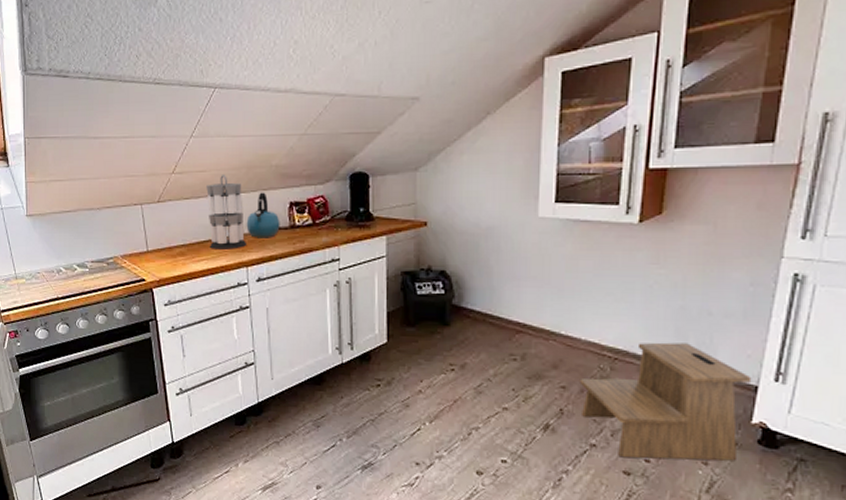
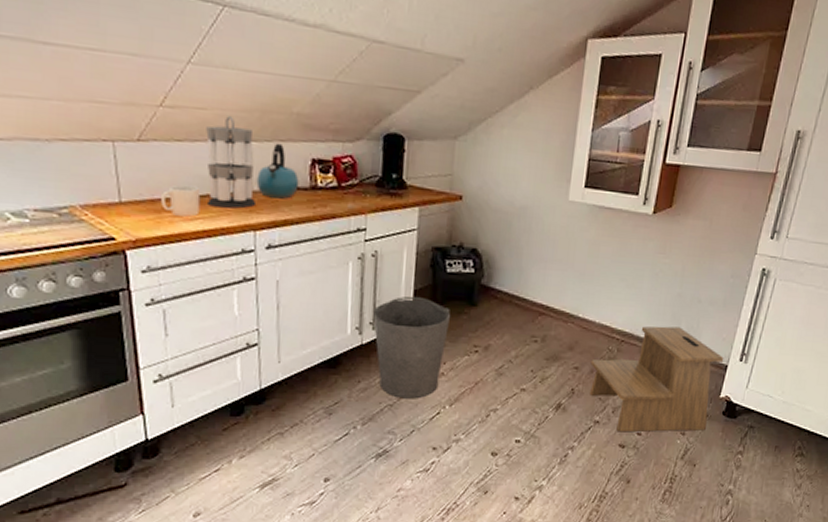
mug: none [175,233,205,260] -> present [160,184,201,218]
bucket: none [351,318,425,415] -> present [373,296,451,399]

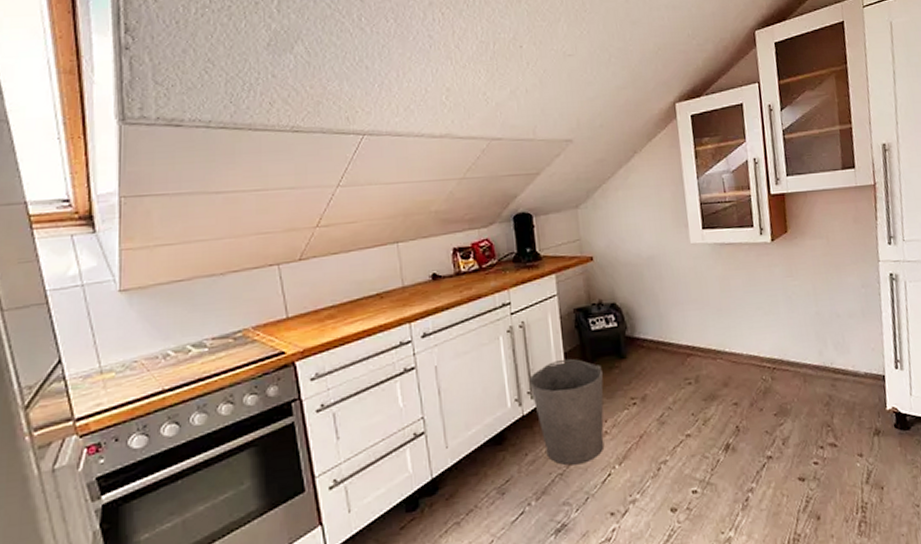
mug: present [160,184,201,218] -> none [322,291,359,323]
spice rack: present [206,115,257,209] -> none [358,223,409,308]
kettle: present [256,143,299,199] -> none [406,240,445,290]
step stool: present [590,326,724,432] -> none [748,345,882,465]

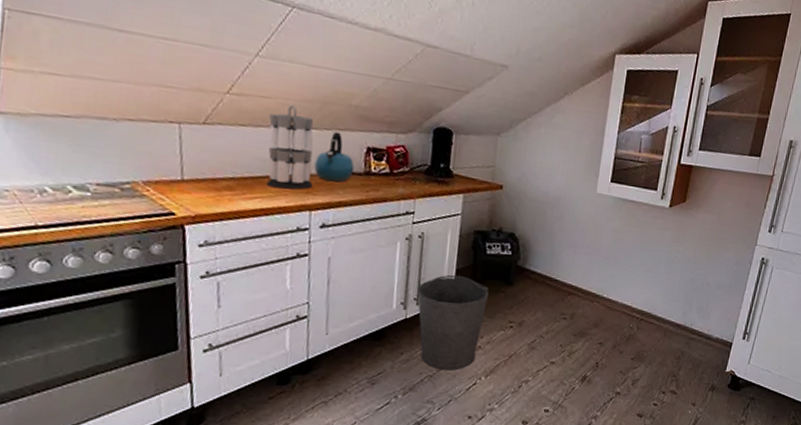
spice rack: none [358,223,409,308] -> present [267,104,314,191]
kettle: none [406,240,445,290] -> present [314,131,355,182]

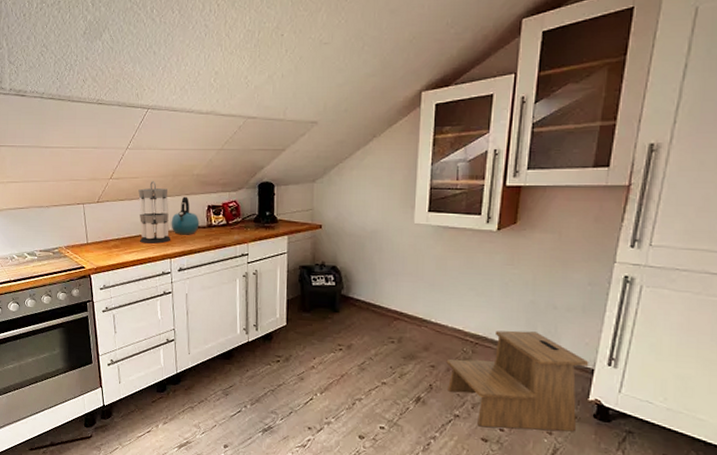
bucket: present [417,274,489,371] -> none [256,304,318,387]
step stool: none [612,306,730,403] -> present [446,330,589,432]

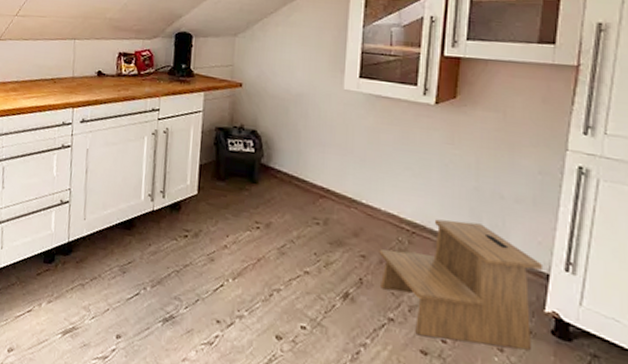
spice rack: present [138,180,171,245] -> none [41,20,76,91]
kettle: present [171,196,200,235] -> none [76,40,109,83]

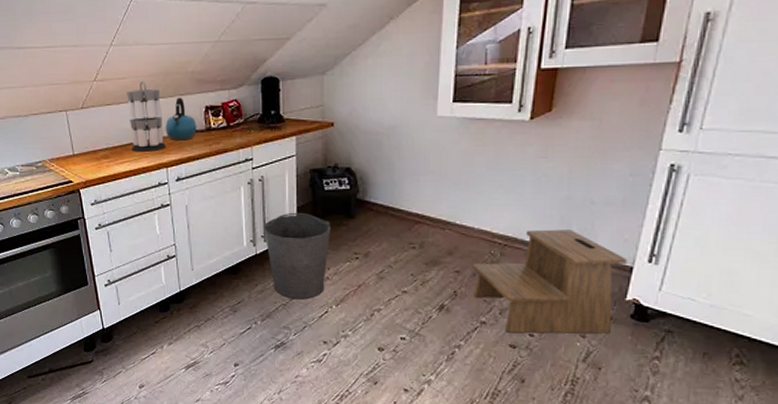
spice rack: none [41,20,76,91] -> present [127,80,167,153]
kettle: none [76,40,109,83] -> present [165,97,197,141]
bucket: none [163,169,233,269] -> present [264,212,332,300]

